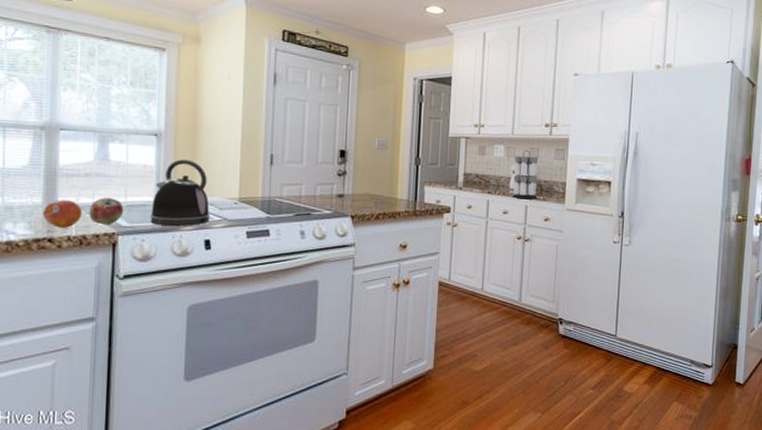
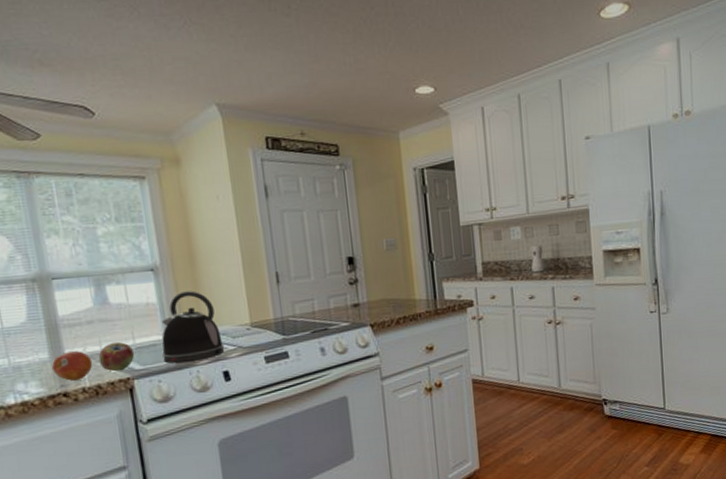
spice rack: present [512,149,539,200] -> none [533,227,564,282]

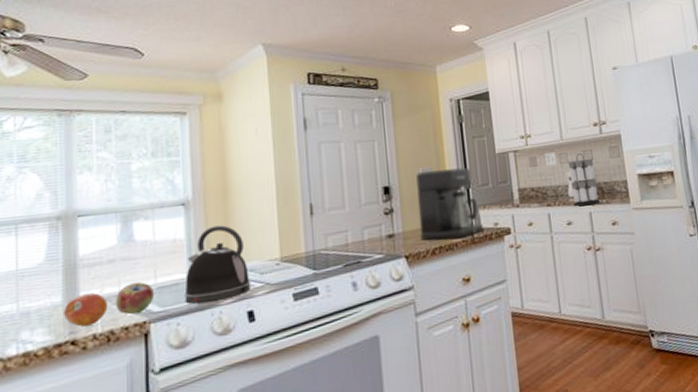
coffee maker: none [380,239,448,310] -> present [416,167,485,240]
spice rack: none [533,227,564,282] -> present [568,152,601,207]

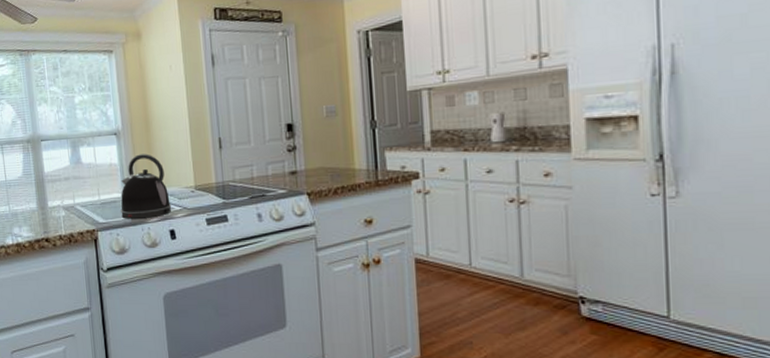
fruit: present [64,292,108,327] -> none [39,202,68,229]
fruit: present [115,281,155,315] -> none [72,197,100,223]
coffee maker: present [416,167,485,240] -> none [319,105,390,180]
spice rack: present [568,152,601,207] -> none [493,91,532,154]

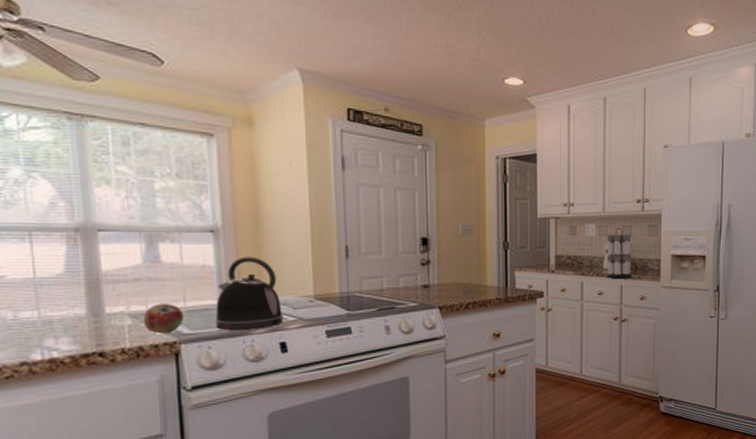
fruit: none [72,197,100,223] -> present [143,302,185,334]
spice rack: none [493,91,532,154] -> present [606,227,633,279]

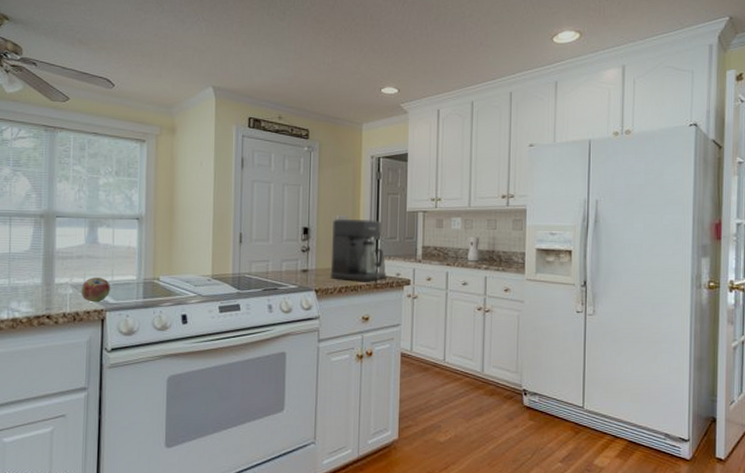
kettle: present [214,257,284,330] -> none [132,240,187,302]
coffee maker: none [454,227,519,296] -> present [330,219,388,282]
spice rack: present [606,227,633,279] -> none [471,221,497,271]

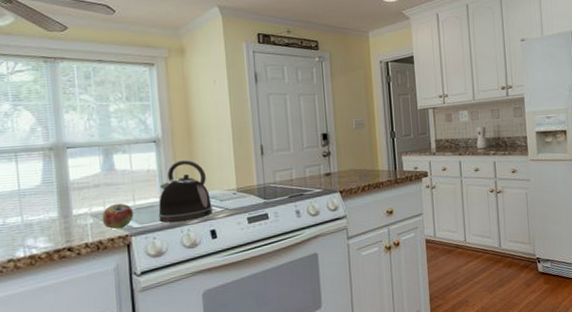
kettle: none [132,240,187,302] -> present [157,160,213,223]
coffee maker: present [330,219,388,282] -> none [350,119,406,179]

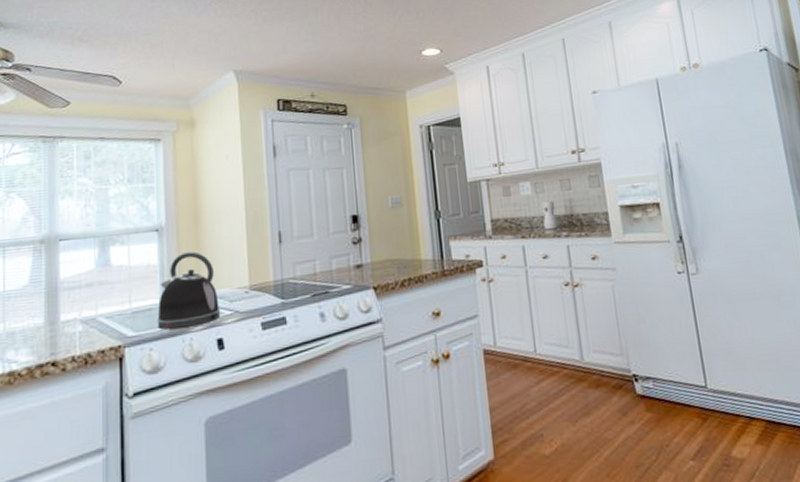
fruit: present [102,203,134,230] -> none [92,305,130,339]

